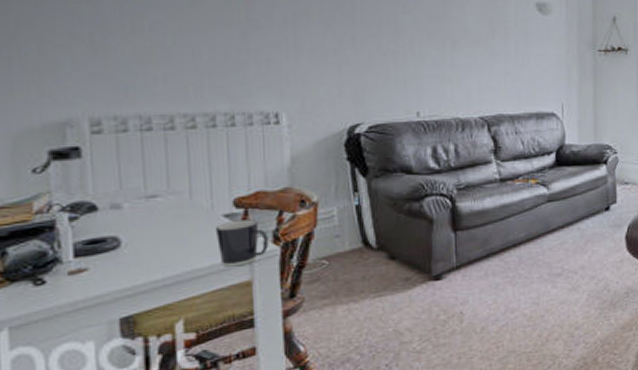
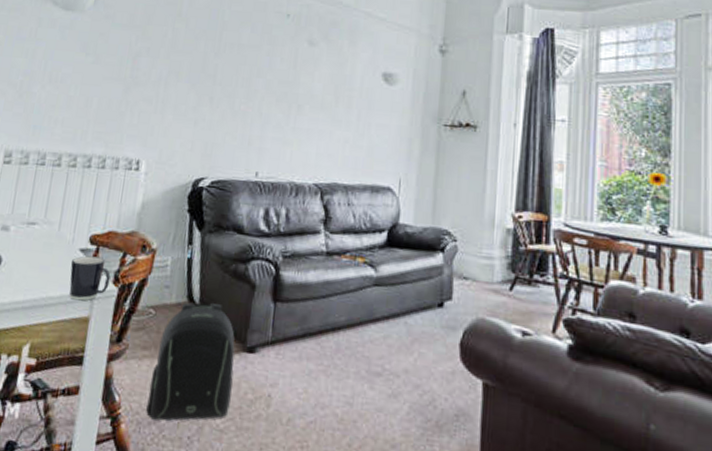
backpack: none [336,243,424,359] -> present [146,302,235,422]

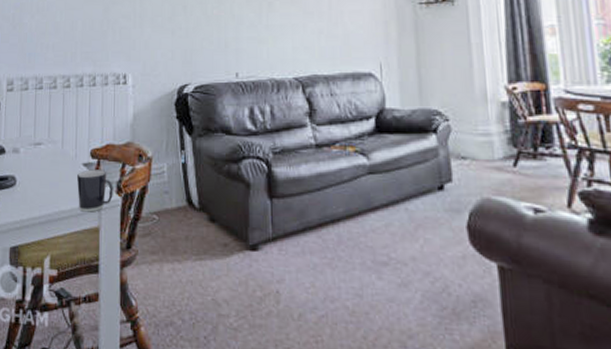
backpack: present [146,302,235,422] -> none [162,205,240,323]

